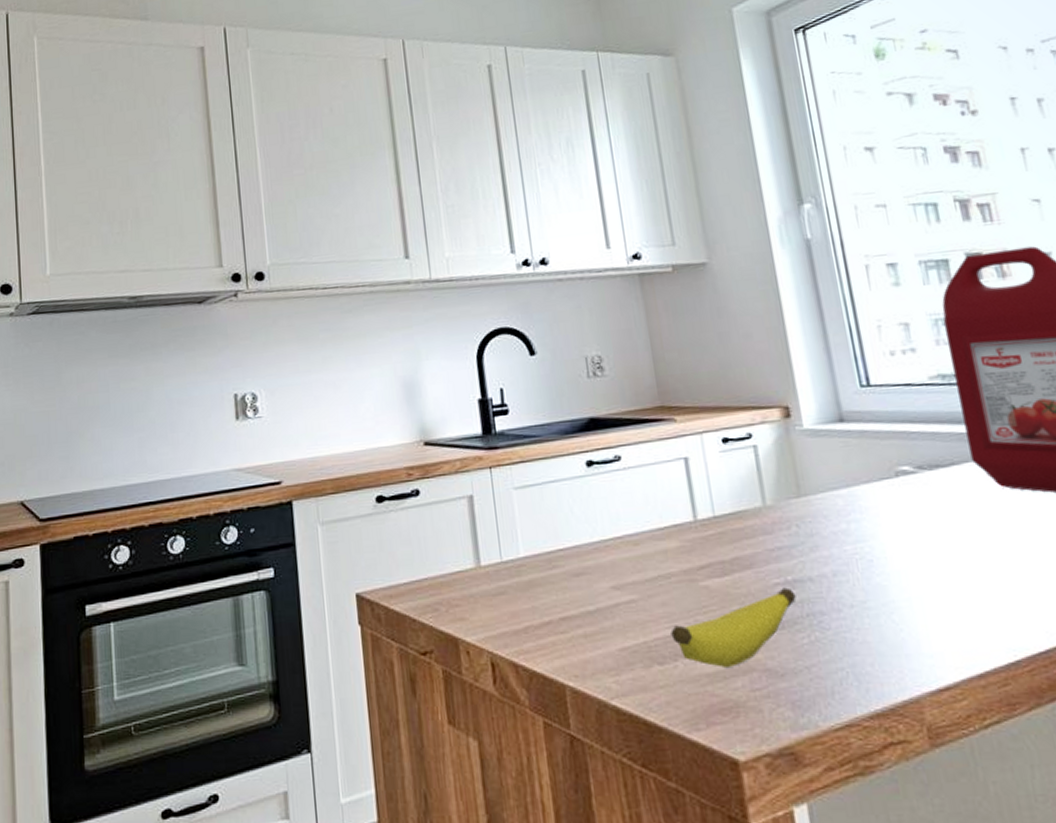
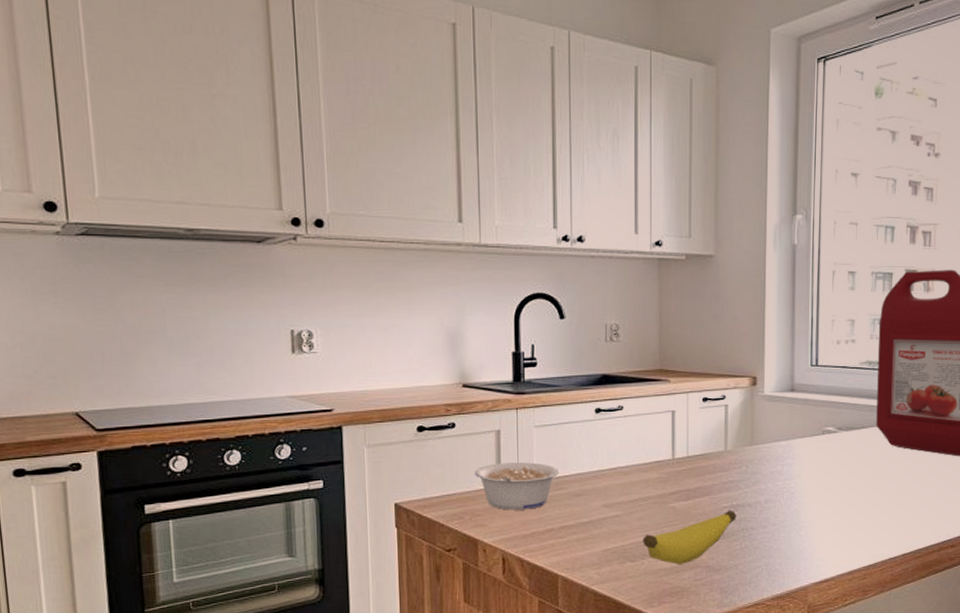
legume: none [446,534,551,598] -> present [474,462,560,510]

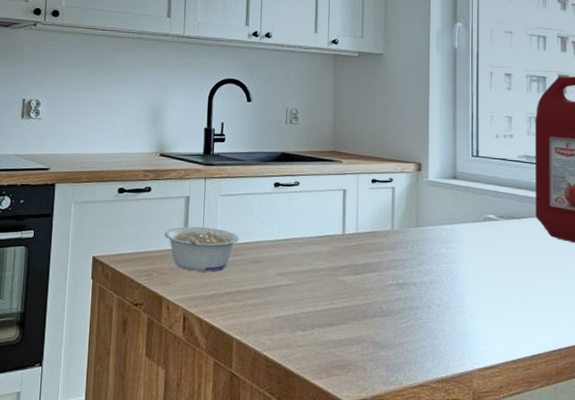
banana: present [643,510,737,564] -> none [313,287,403,338]

